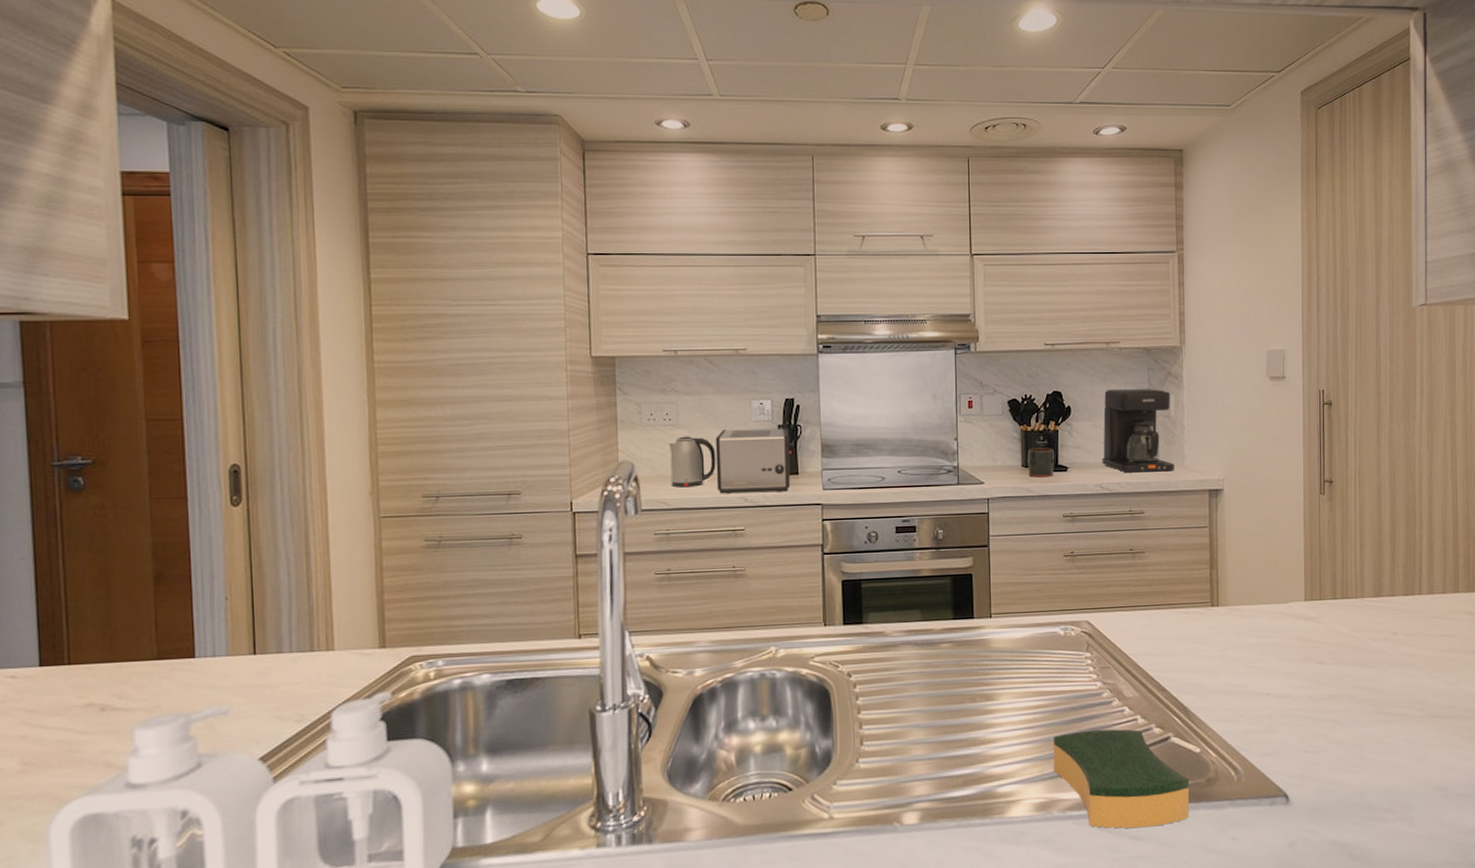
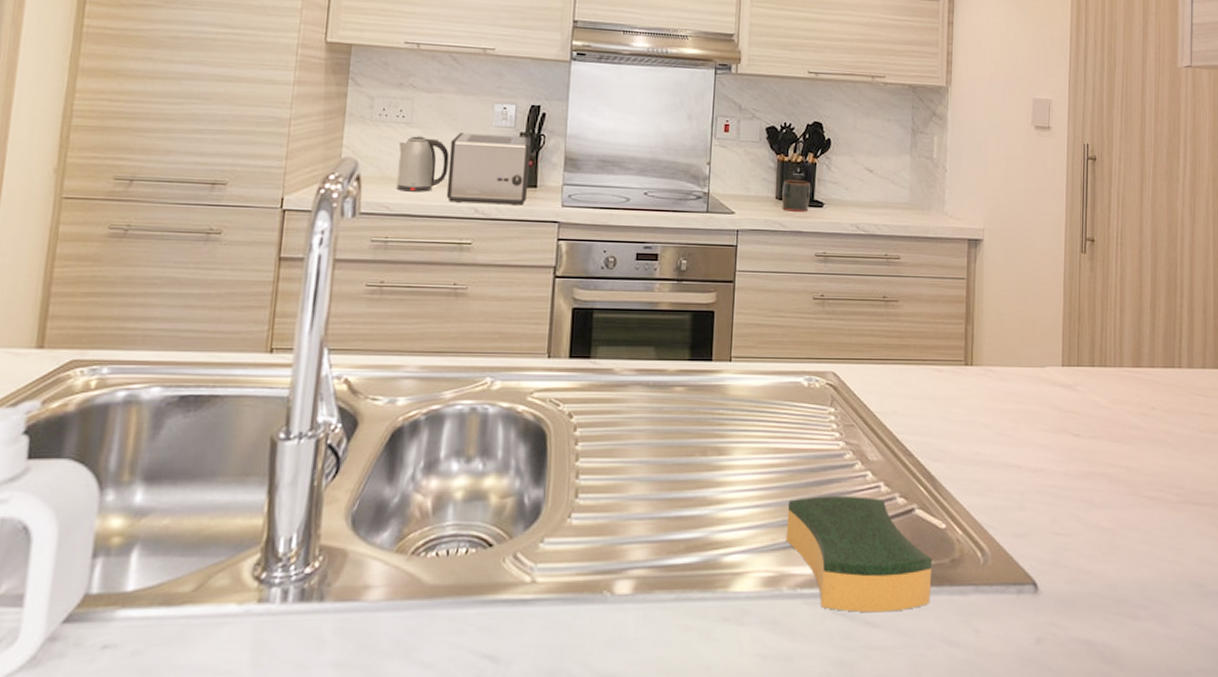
coffee maker: present [1102,389,1174,473] -> none [859,125,934,216]

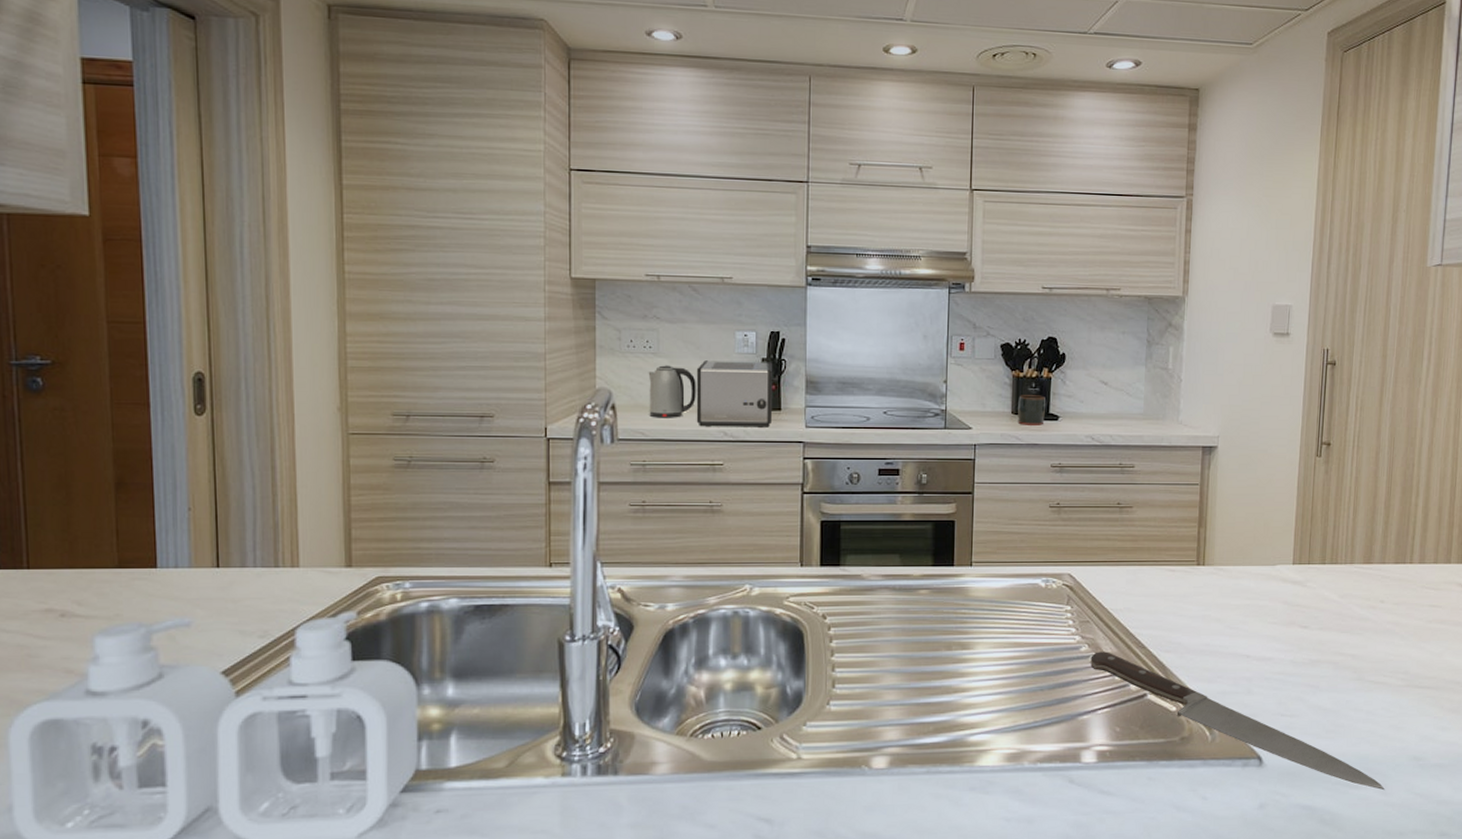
sponge: present [786,495,933,613] -> none [1026,683,1163,783]
kitchen knife: none [855,459,1167,622] -> present [1090,651,1385,791]

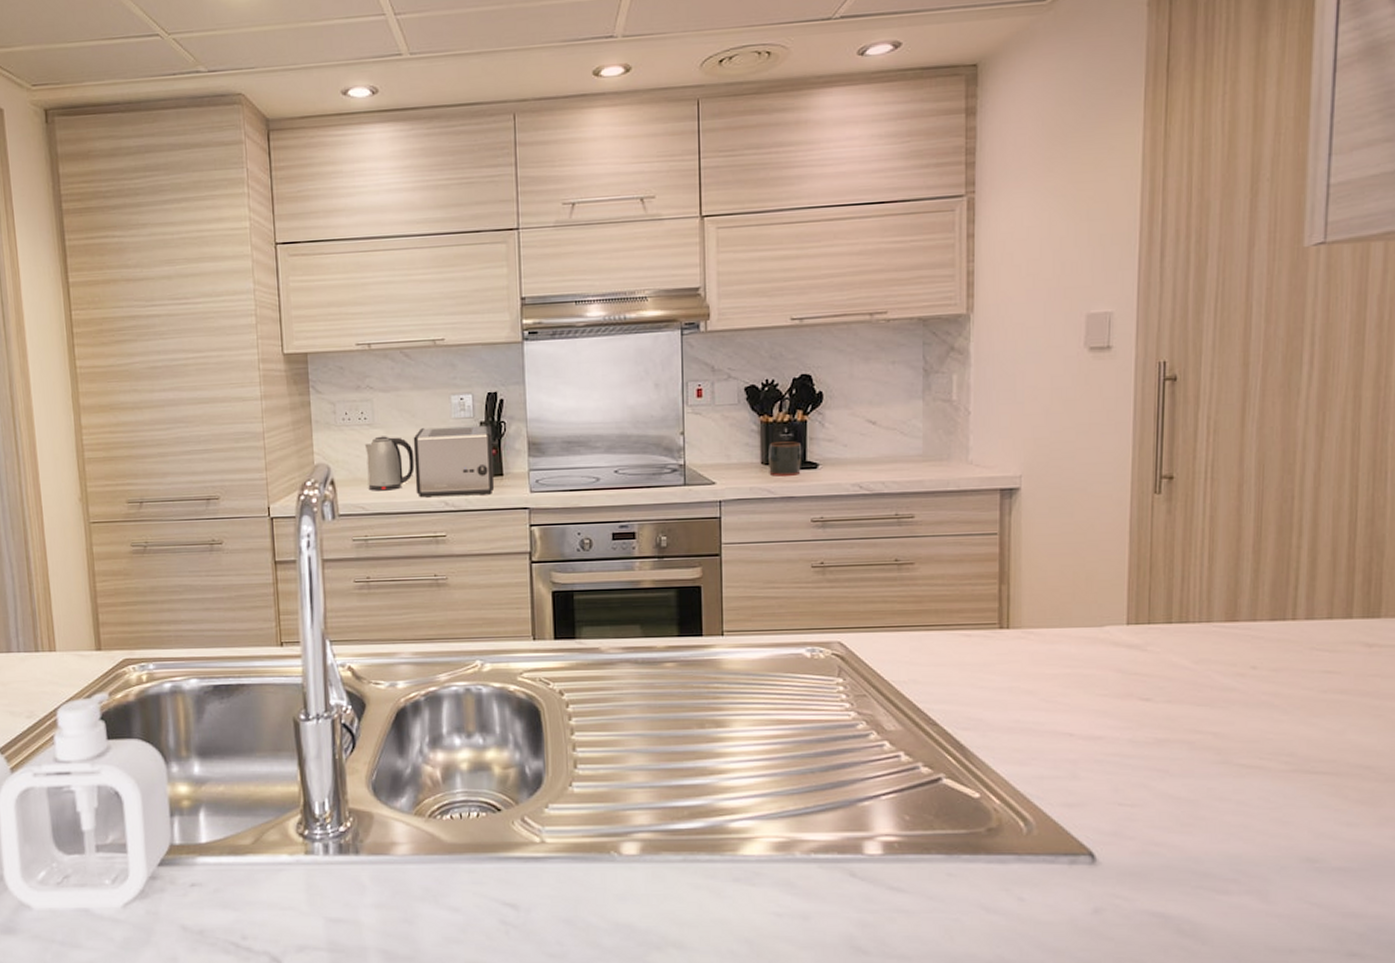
kitchen knife: present [1090,651,1385,791] -> none [870,729,1266,898]

